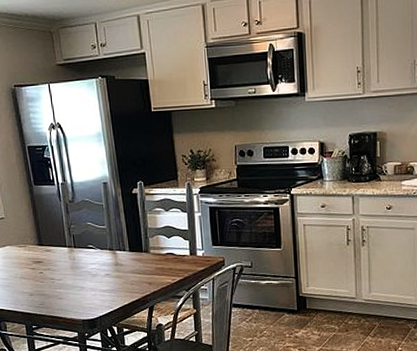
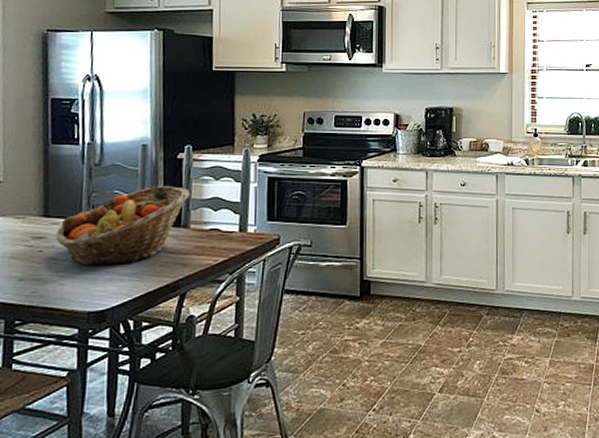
fruit basket: none [49,217,146,284] -> present [55,185,189,266]

